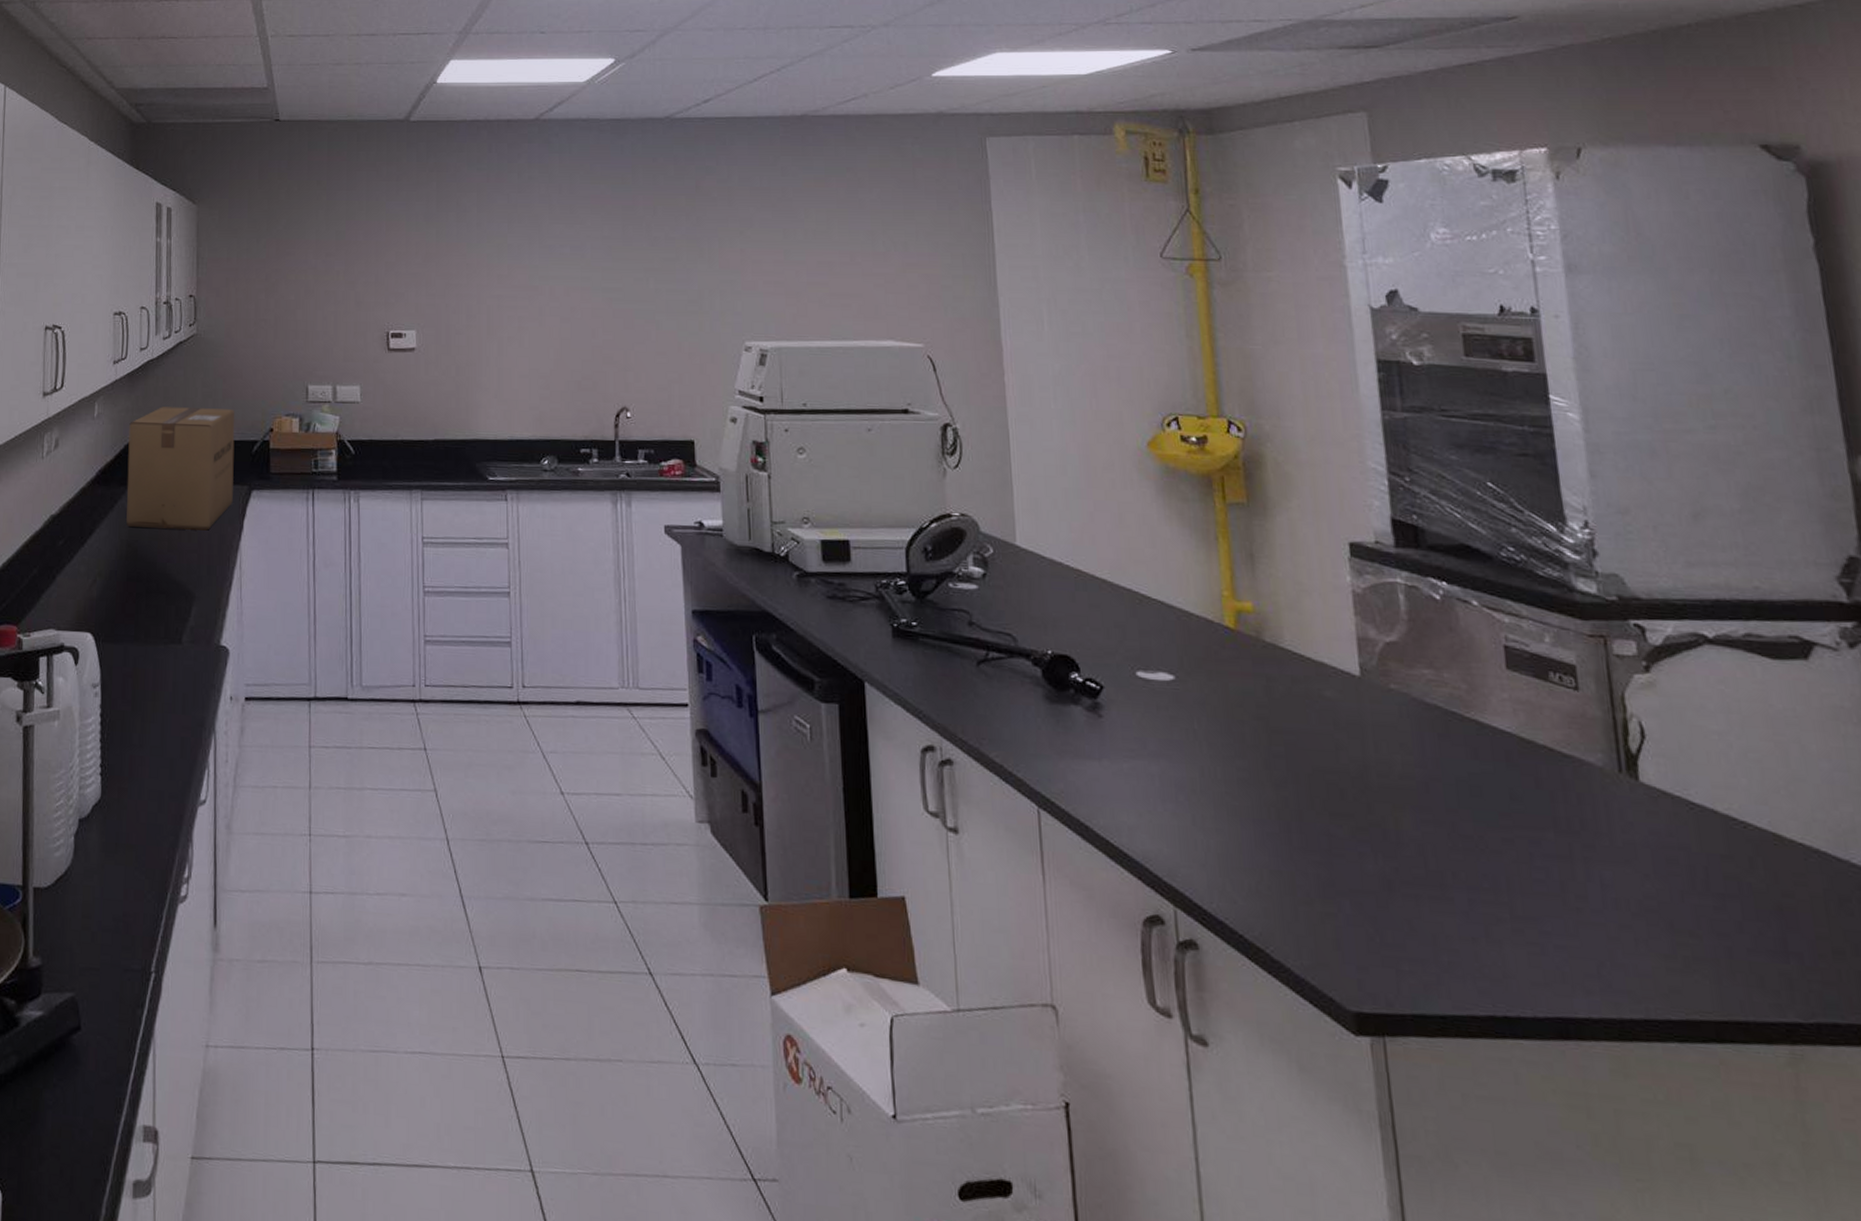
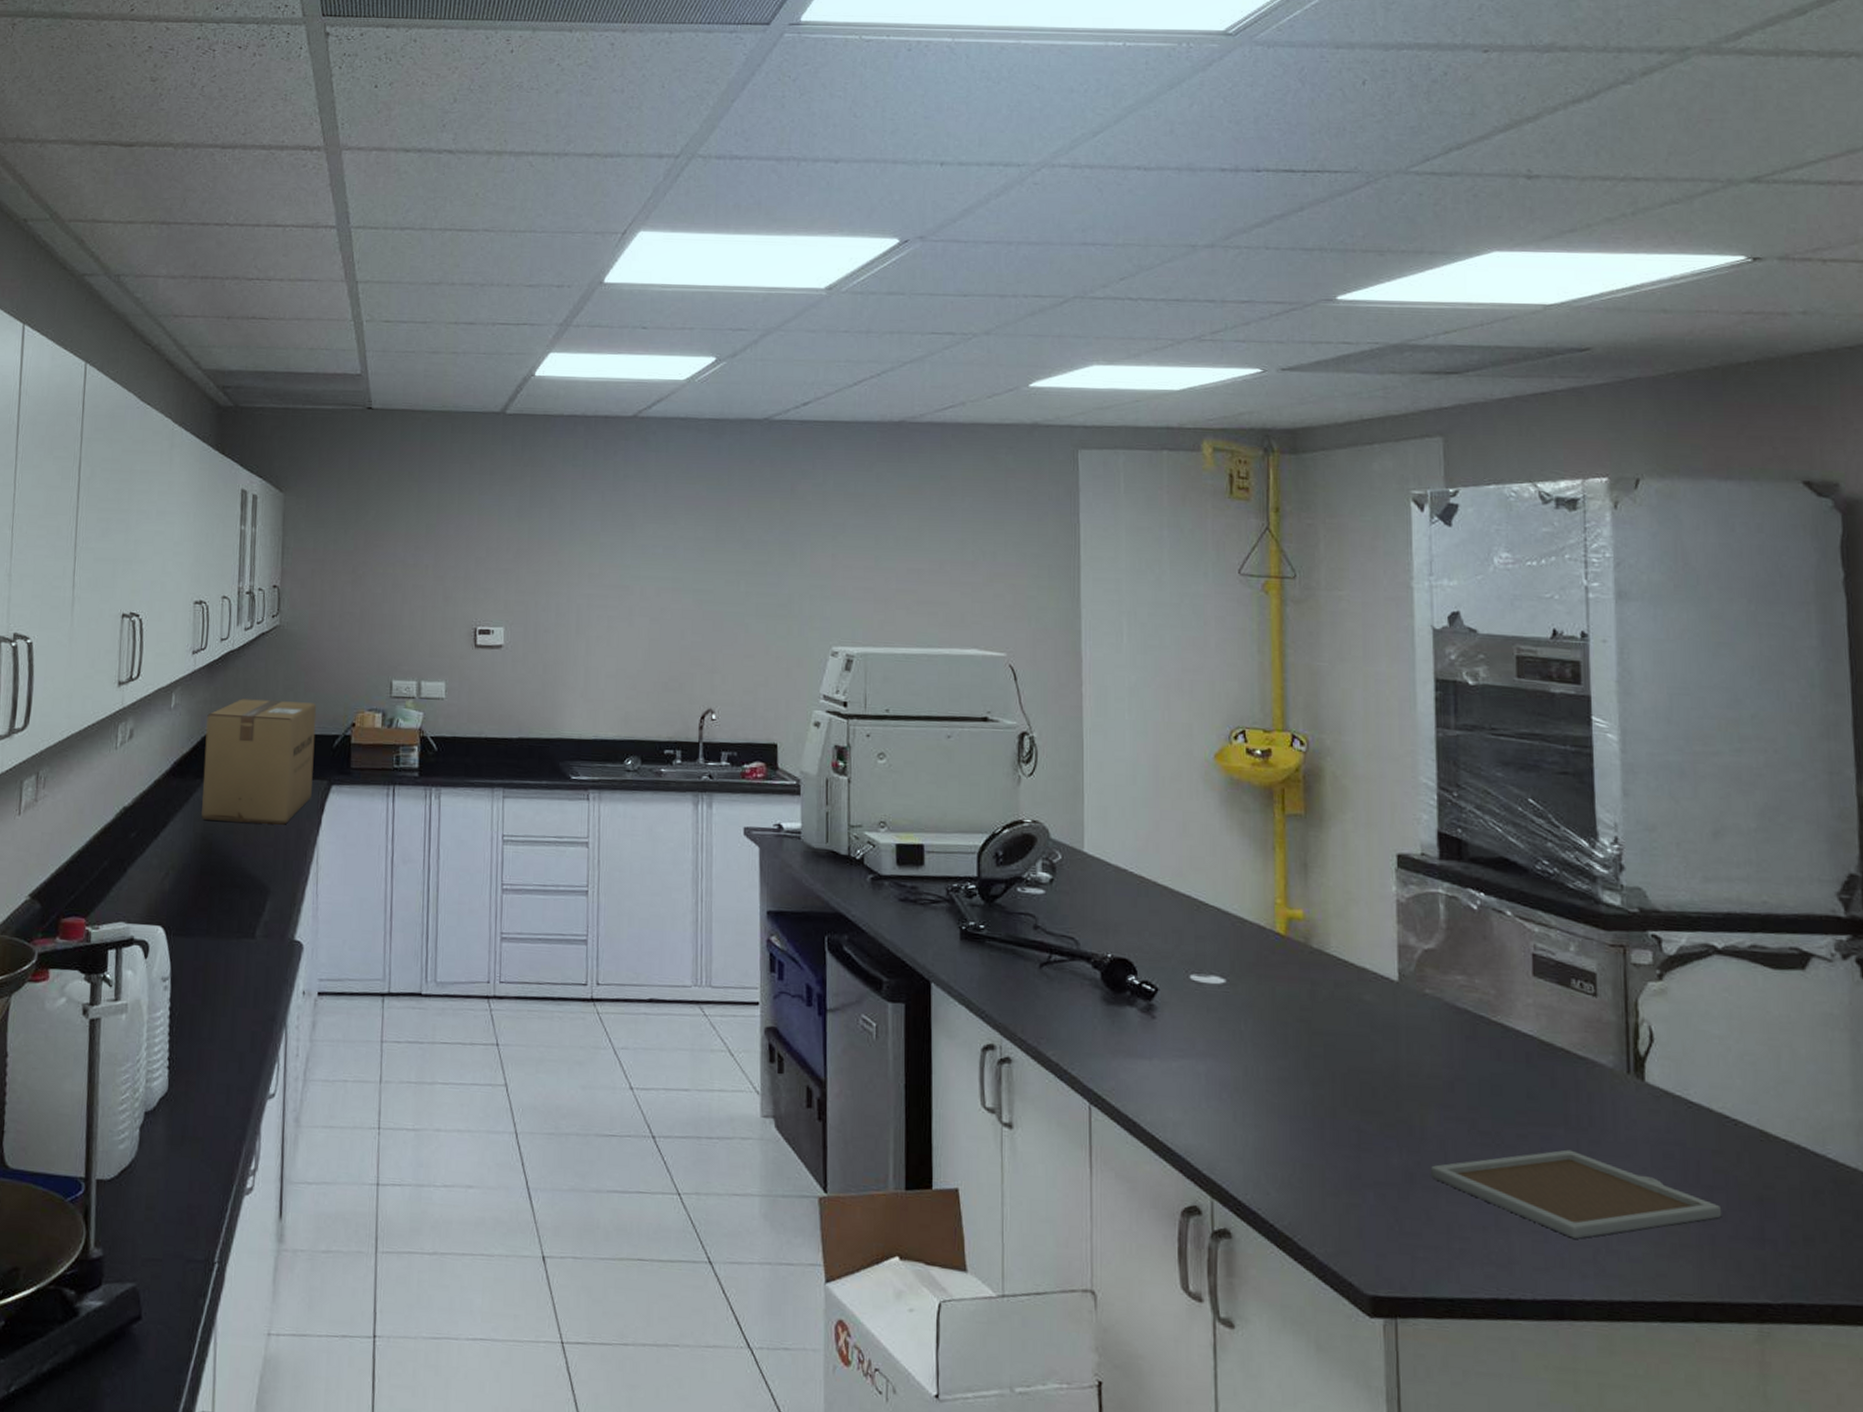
clipboard: none [1410,854,1738,952] -> present [1431,1149,1722,1239]

